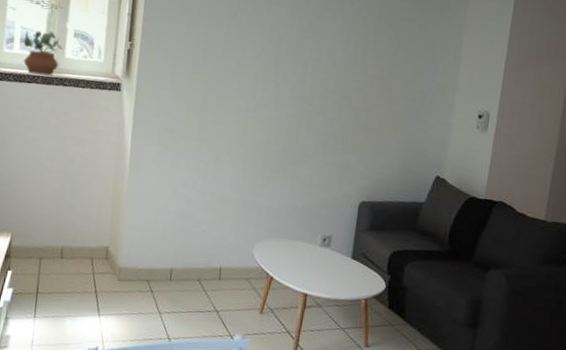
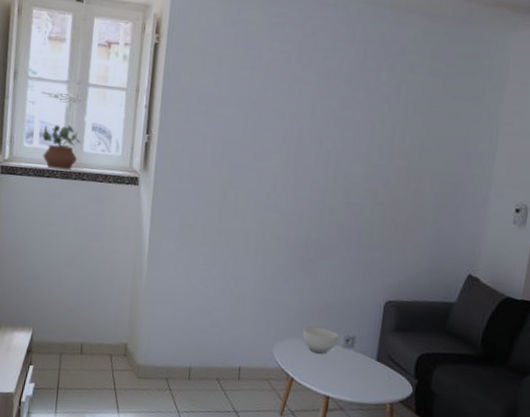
bowl: none [281,226,316,253] -> present [302,326,339,354]

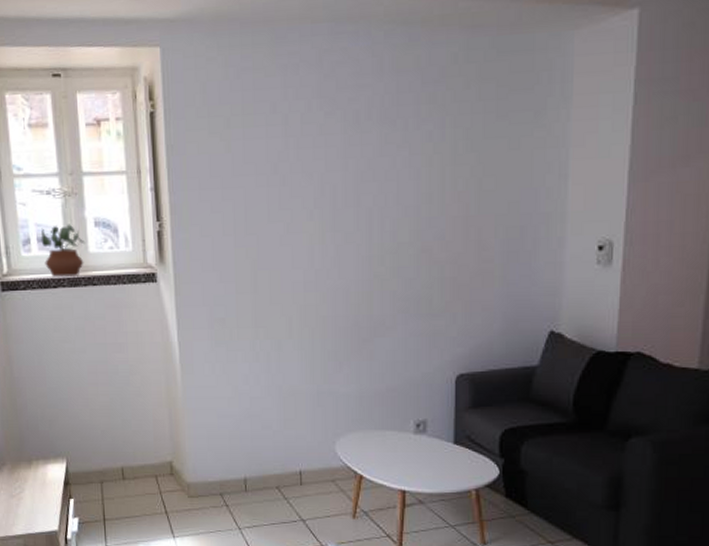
bowl: present [302,326,339,354] -> none [366,414,408,444]

